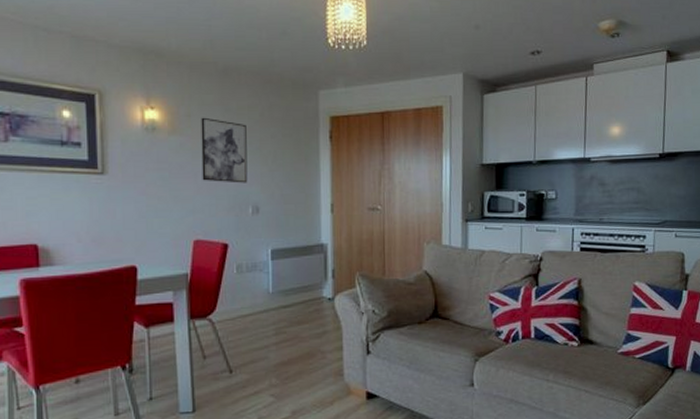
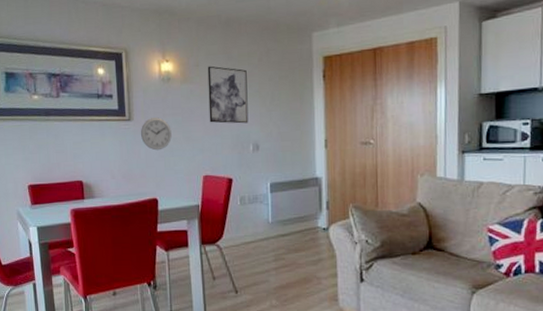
wall clock: none [116,172,156,210] -> present [140,117,172,151]

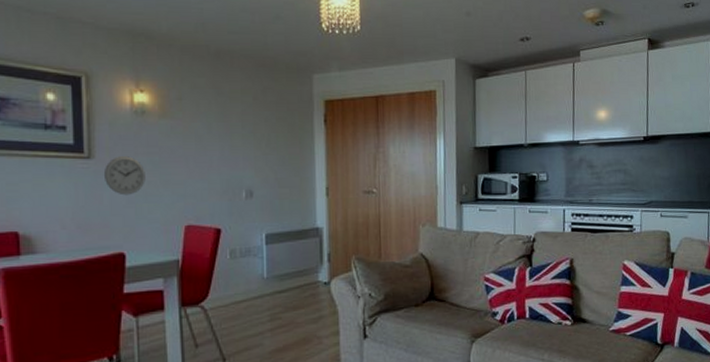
wall art: present [207,65,249,124] -> none [192,100,241,167]

